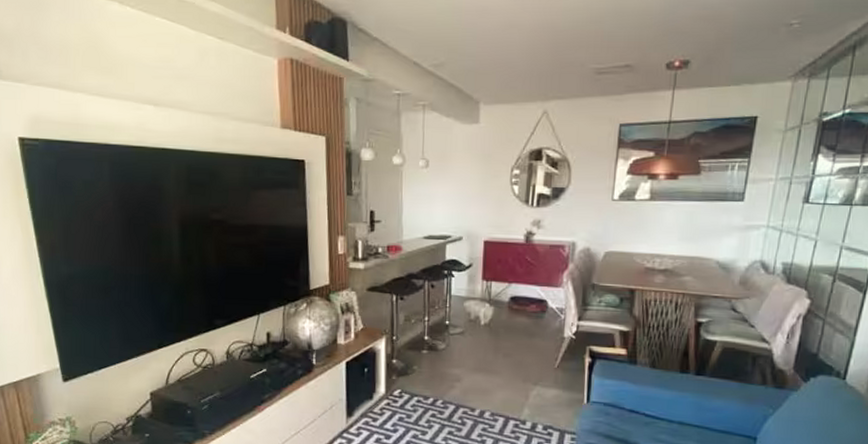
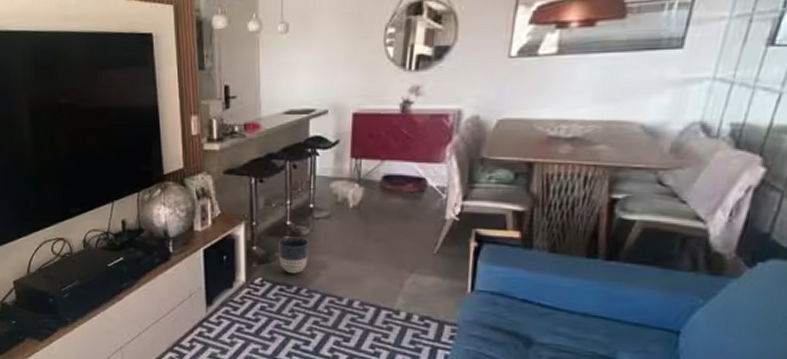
planter: none [416,351,445,386] -> present [278,236,309,274]

